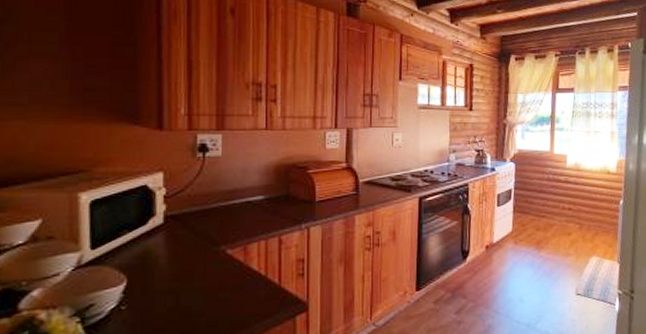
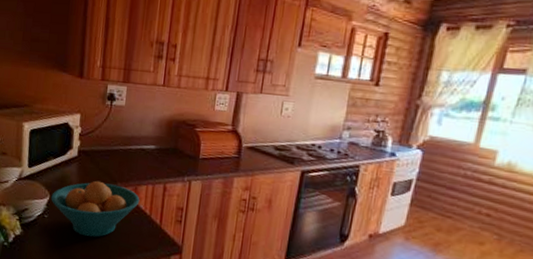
fruit bowl: none [129,248,252,321] -> present [51,180,140,238]

